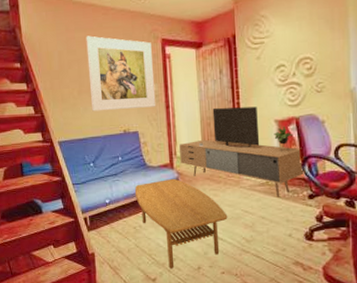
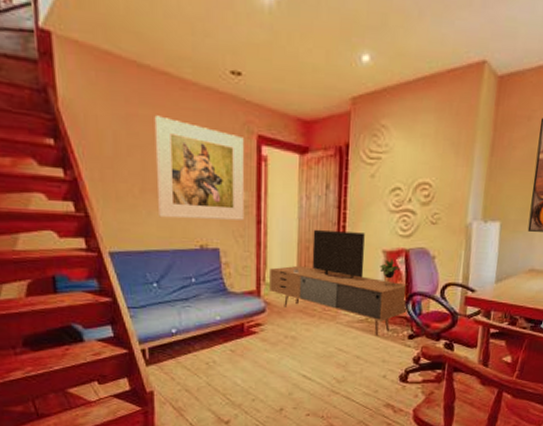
coffee table: present [134,178,228,269] -> none [209,308,319,411]

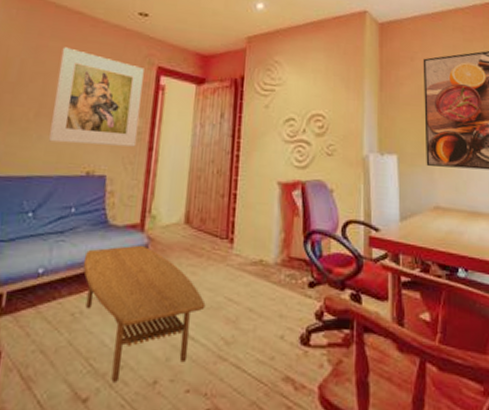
coffee table: none [209,308,319,411] -> present [83,244,206,384]
media console: present [269,229,409,336] -> none [154,157,308,283]

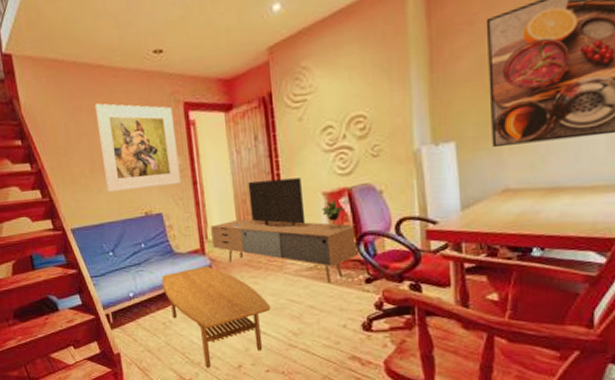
media console: none [154,157,308,283] -> present [211,177,361,283]

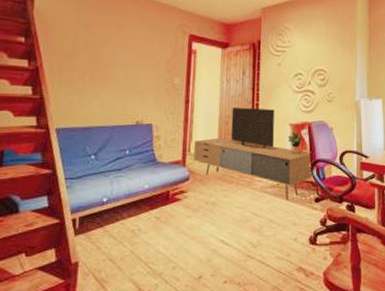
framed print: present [94,103,182,193] -> none [102,20,178,100]
coffee table: present [161,265,271,369] -> none [138,176,236,280]

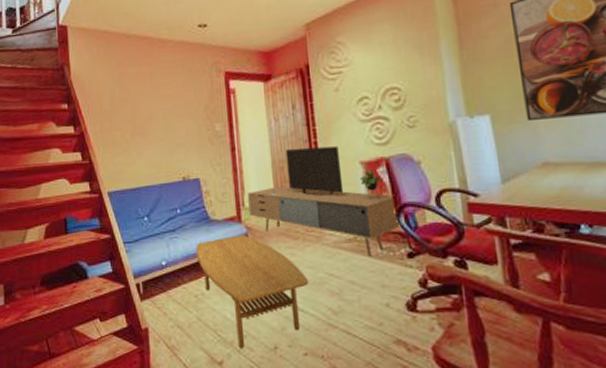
coffee table: none [138,176,236,280] -> present [195,234,309,350]

